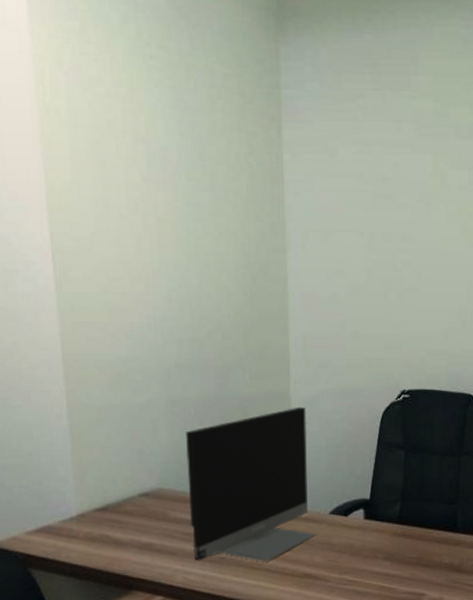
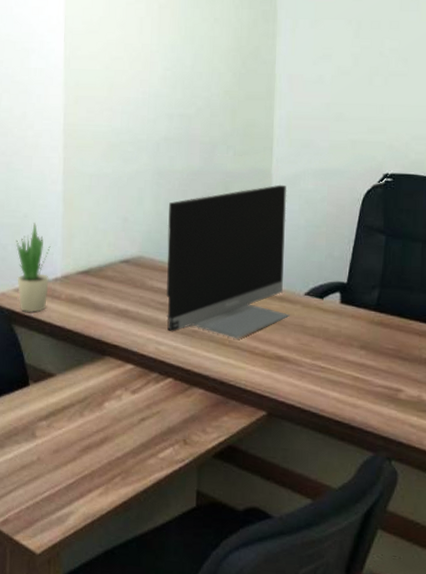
potted plant: none [22,462,65,555] -> present [16,223,51,313]

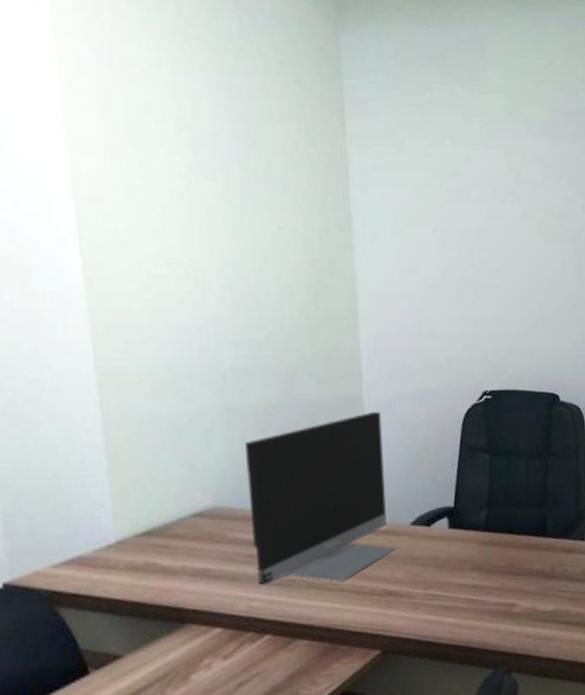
potted plant: present [16,223,51,313] -> none [45,483,101,591]

